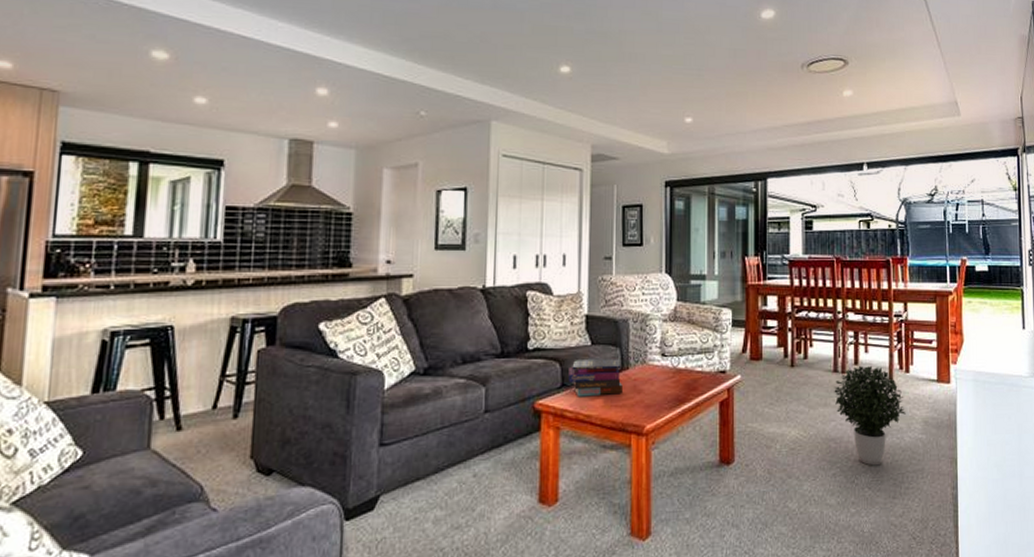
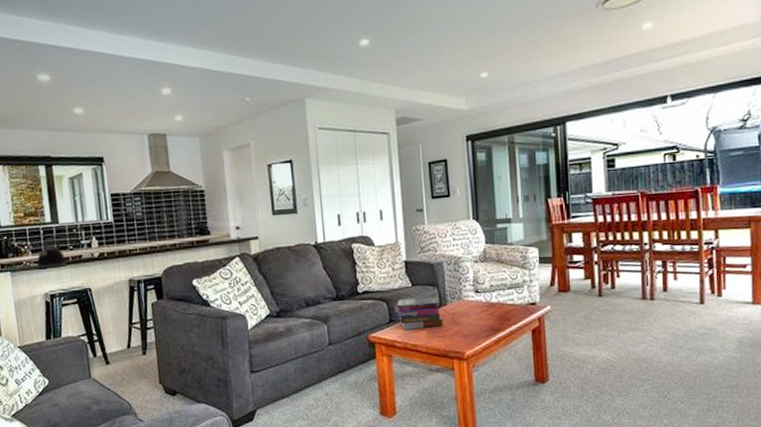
kettle: none [98,256,145,297] -> present [37,238,67,270]
potted plant: present [834,365,906,466] -> none [643,292,718,383]

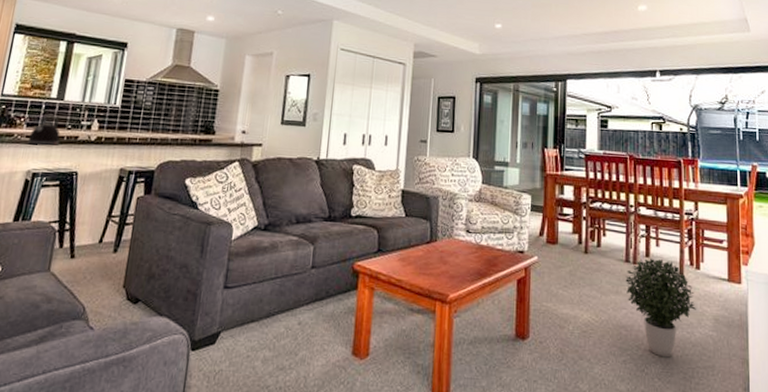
books: present [394,297,444,330] -> none [384,229,432,264]
potted plant: none [643,292,718,383] -> present [625,258,696,358]

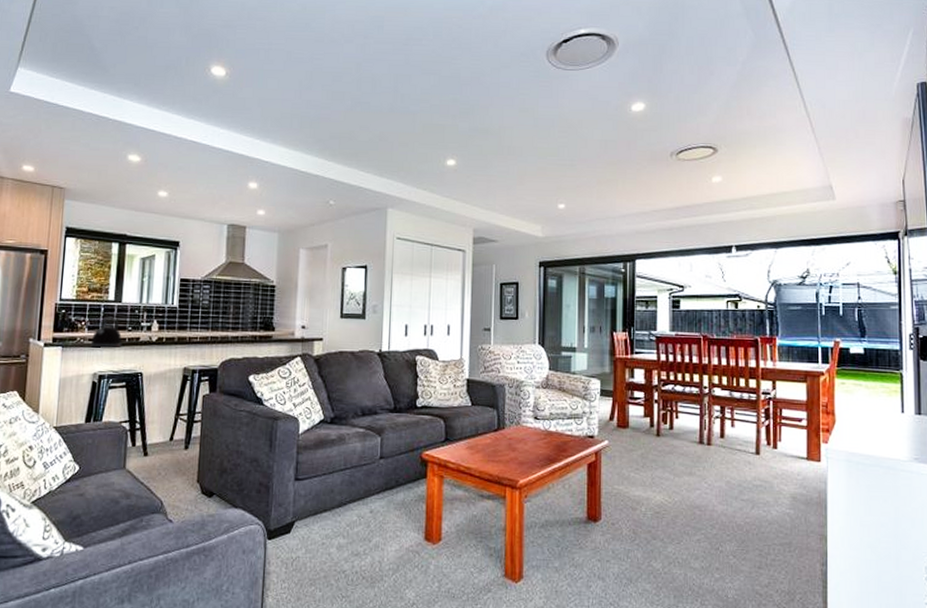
potted plant: present [625,258,696,358] -> none [699,438,773,536]

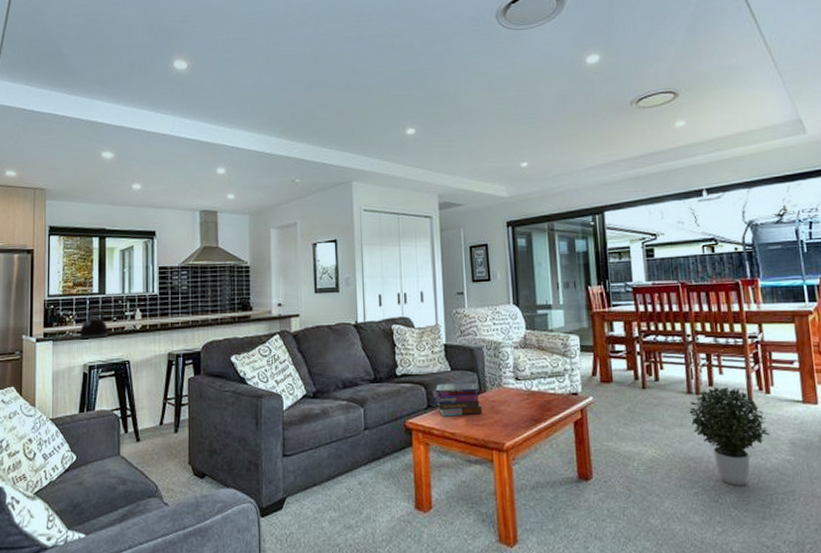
books: none [451,418,500,451] -> present [433,383,483,417]
potted plant: none [699,438,773,536] -> present [689,386,770,486]

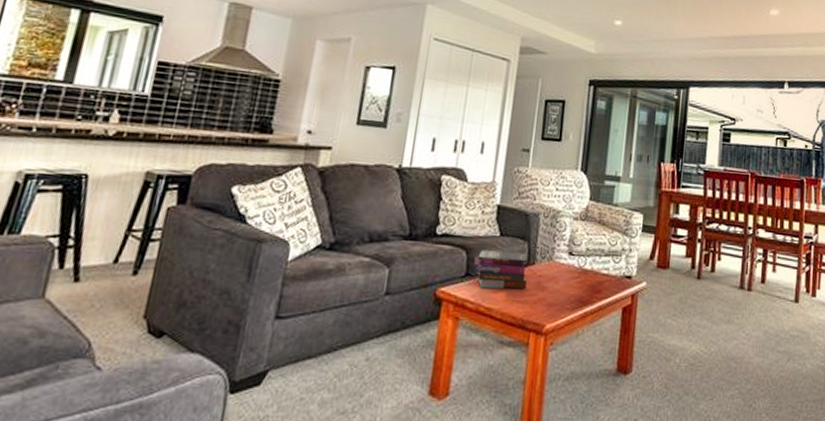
kettle: present [79,308,109,340] -> none [19,100,67,142]
potted plant: present [689,386,770,486] -> none [738,284,809,391]

